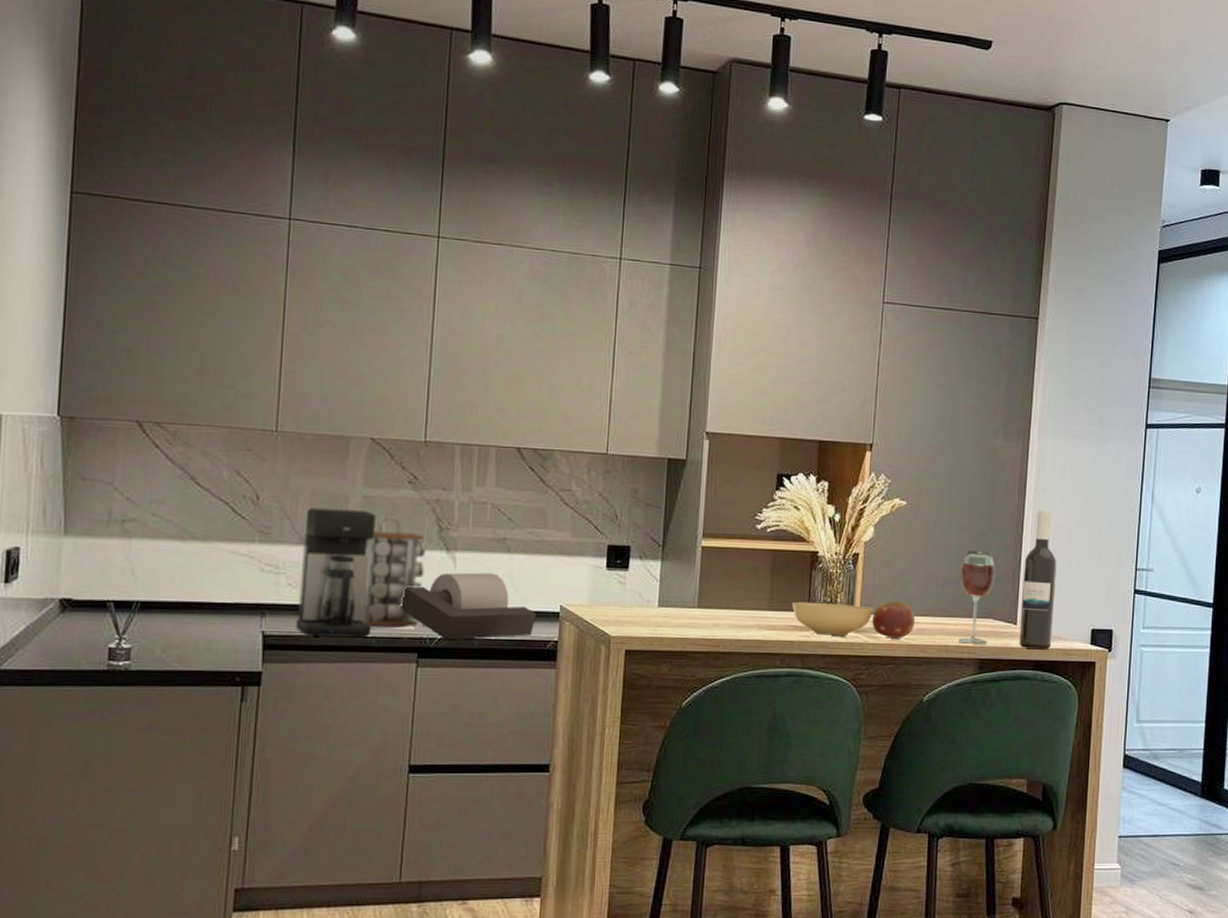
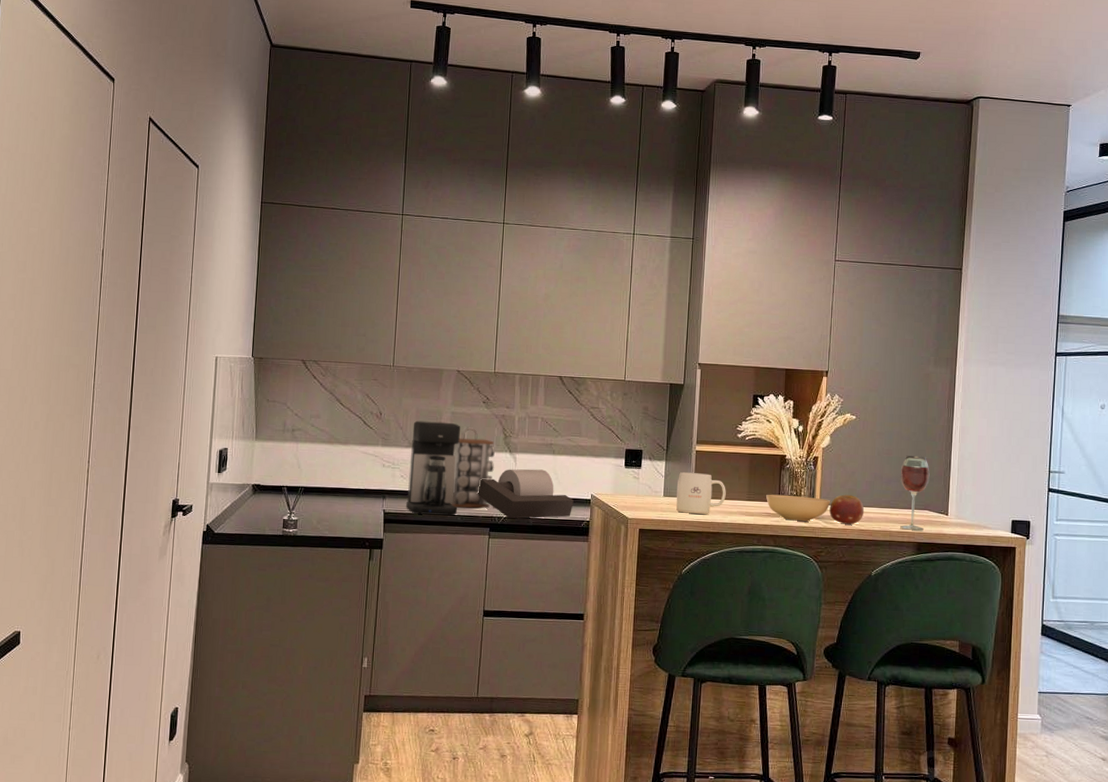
mug: none [674,574,741,629] -> present [676,471,726,514]
wine bottle: present [1019,510,1057,650] -> none [950,423,981,537]

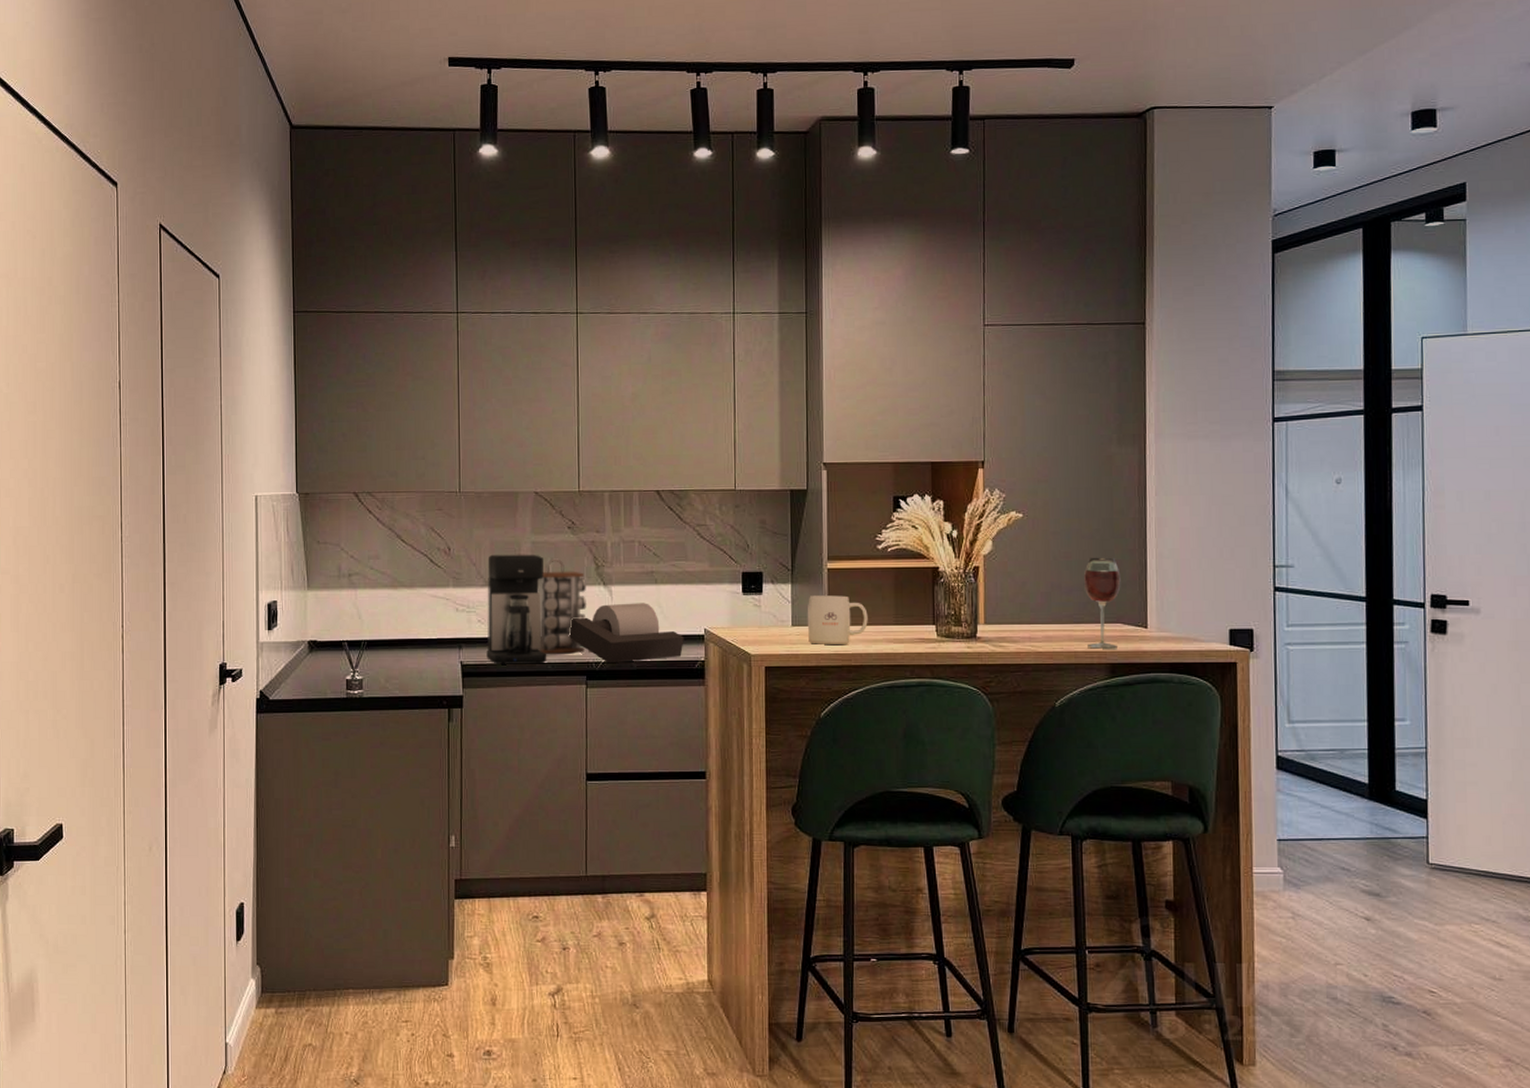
bowl: present [765,494,831,522] -> none [916,615,998,646]
fruit: present [829,494,865,525] -> none [997,610,1041,647]

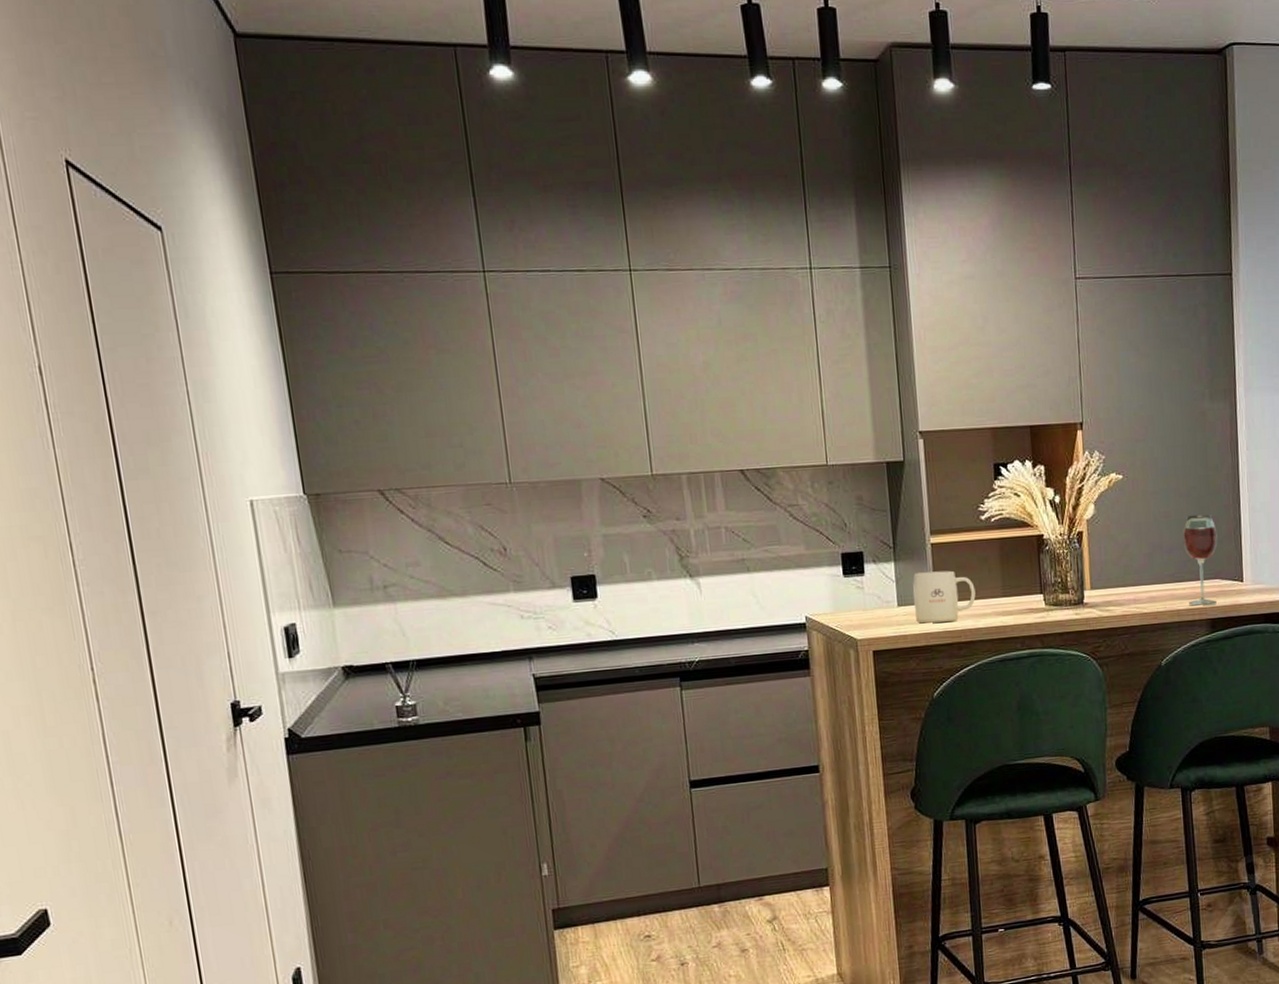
coffee maker: present [486,554,547,664] -> none [552,548,634,674]
spice rack: present [537,558,587,655] -> none [613,551,675,659]
paper towel holder: present [569,603,684,664] -> none [656,593,785,662]

